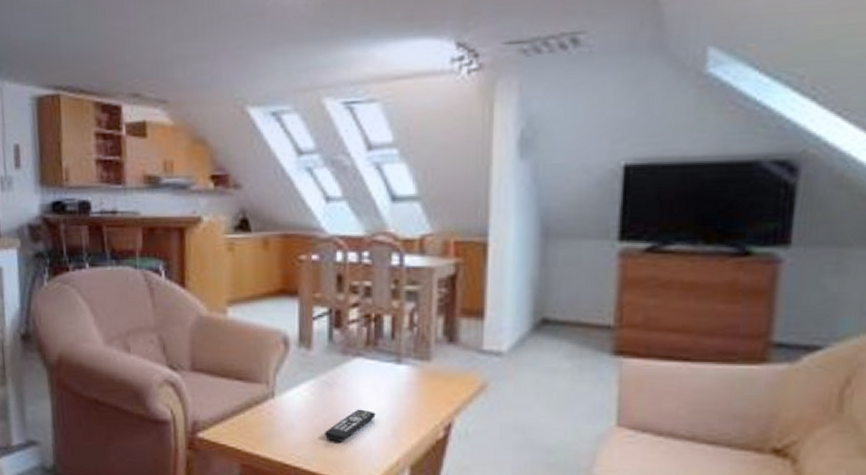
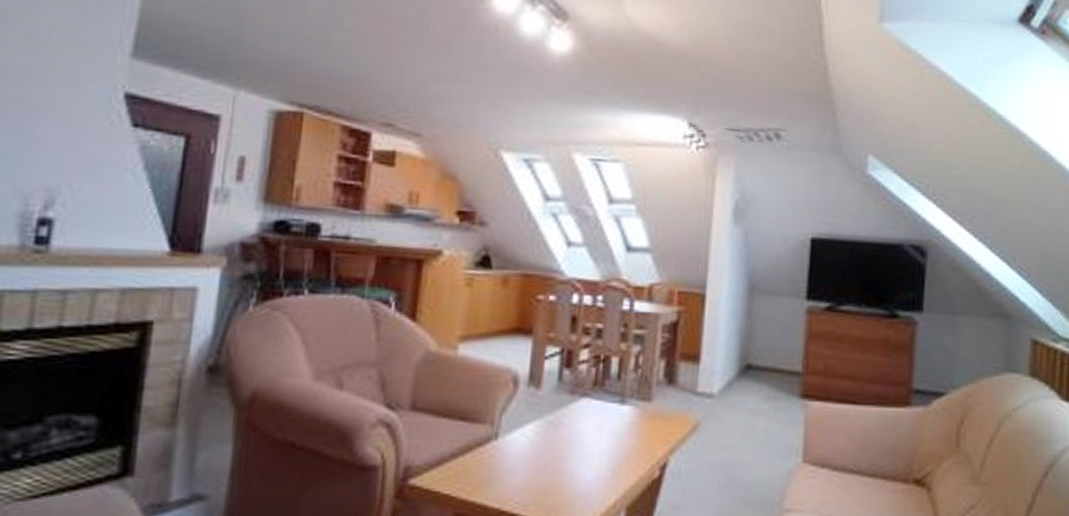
remote control: present [325,409,376,442] -> none [546,450,598,485]

